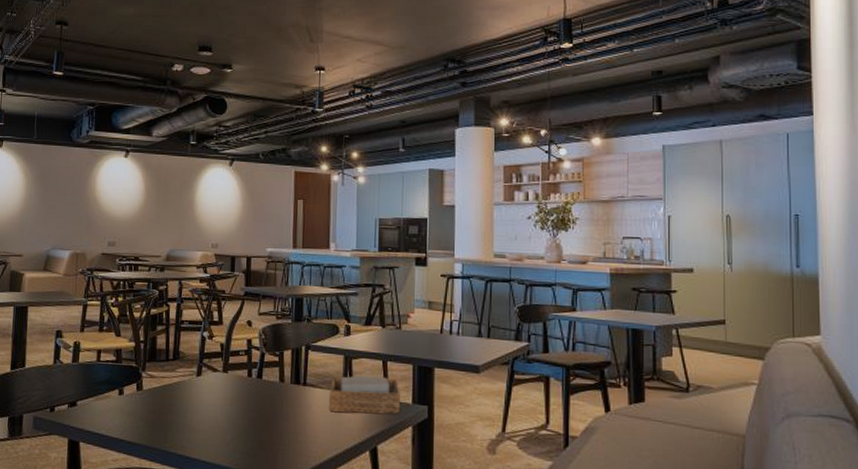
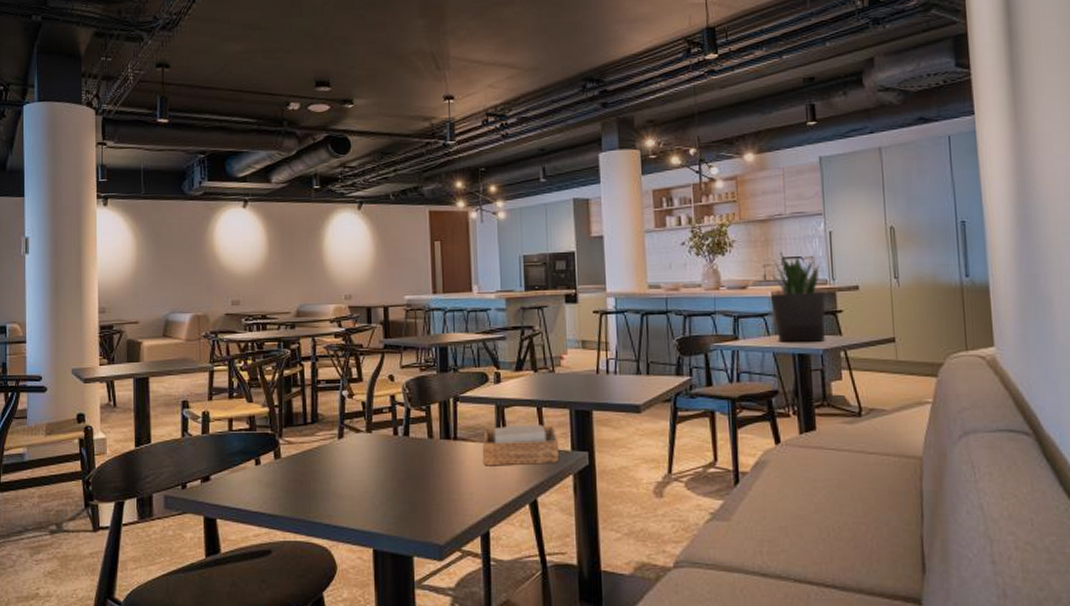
planter: none [608,230,661,320] -> present [770,250,826,343]

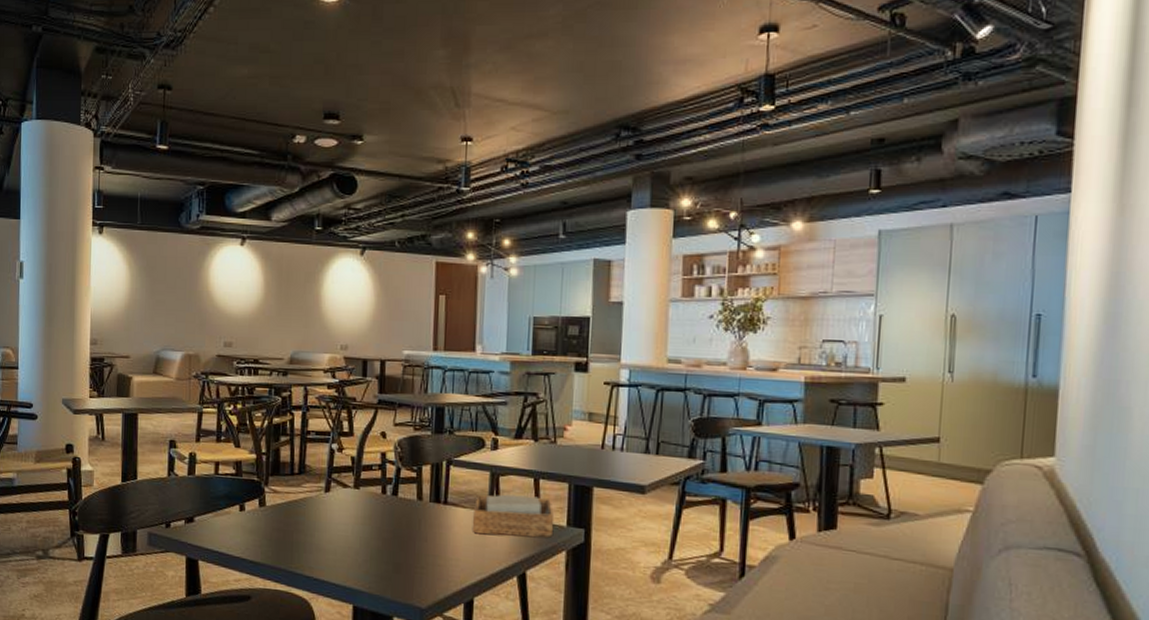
planter: present [770,250,826,343] -> none [803,331,866,436]

